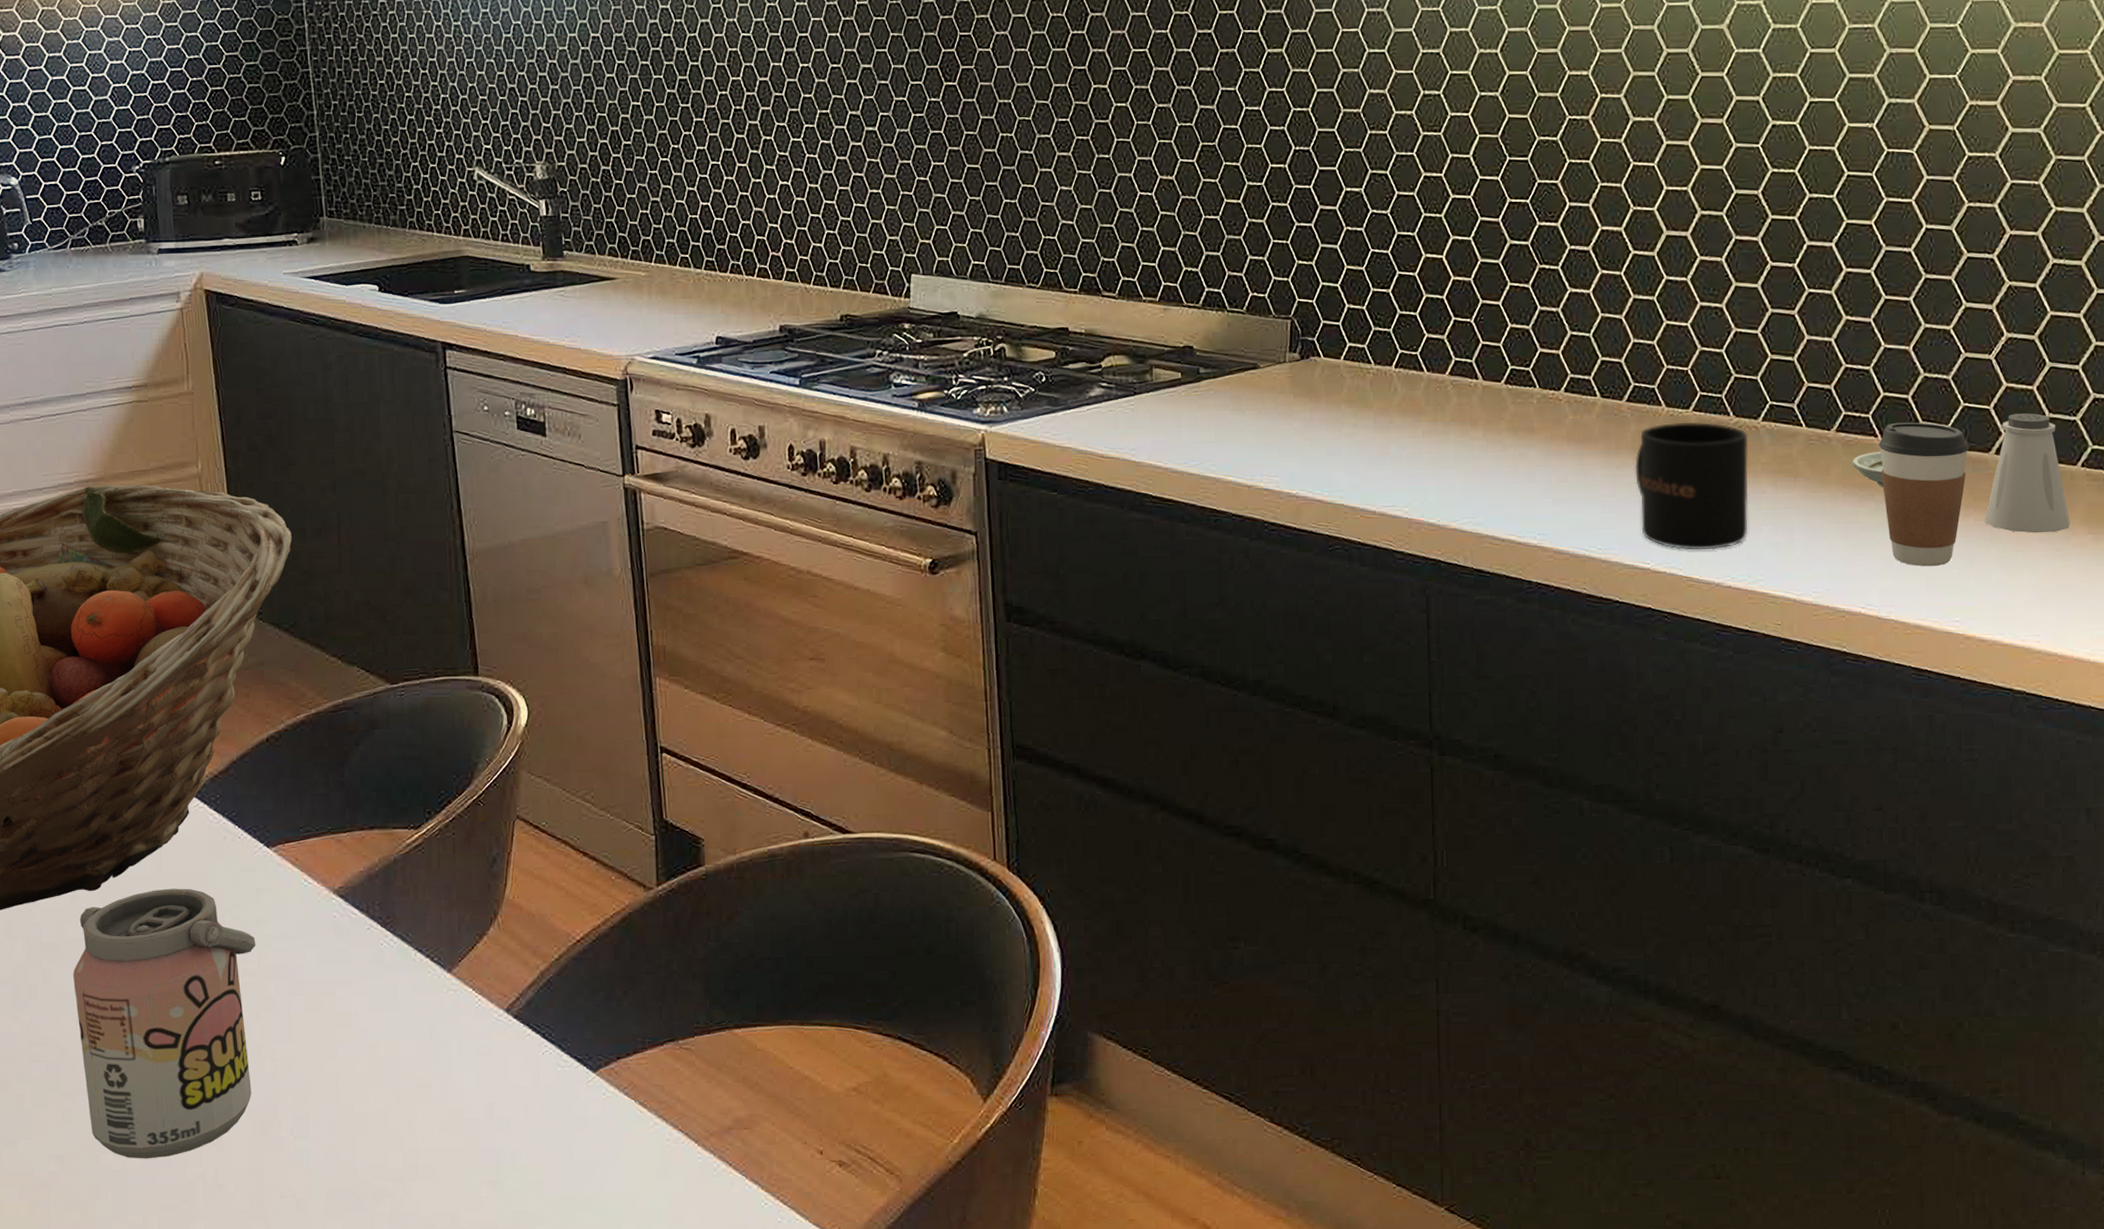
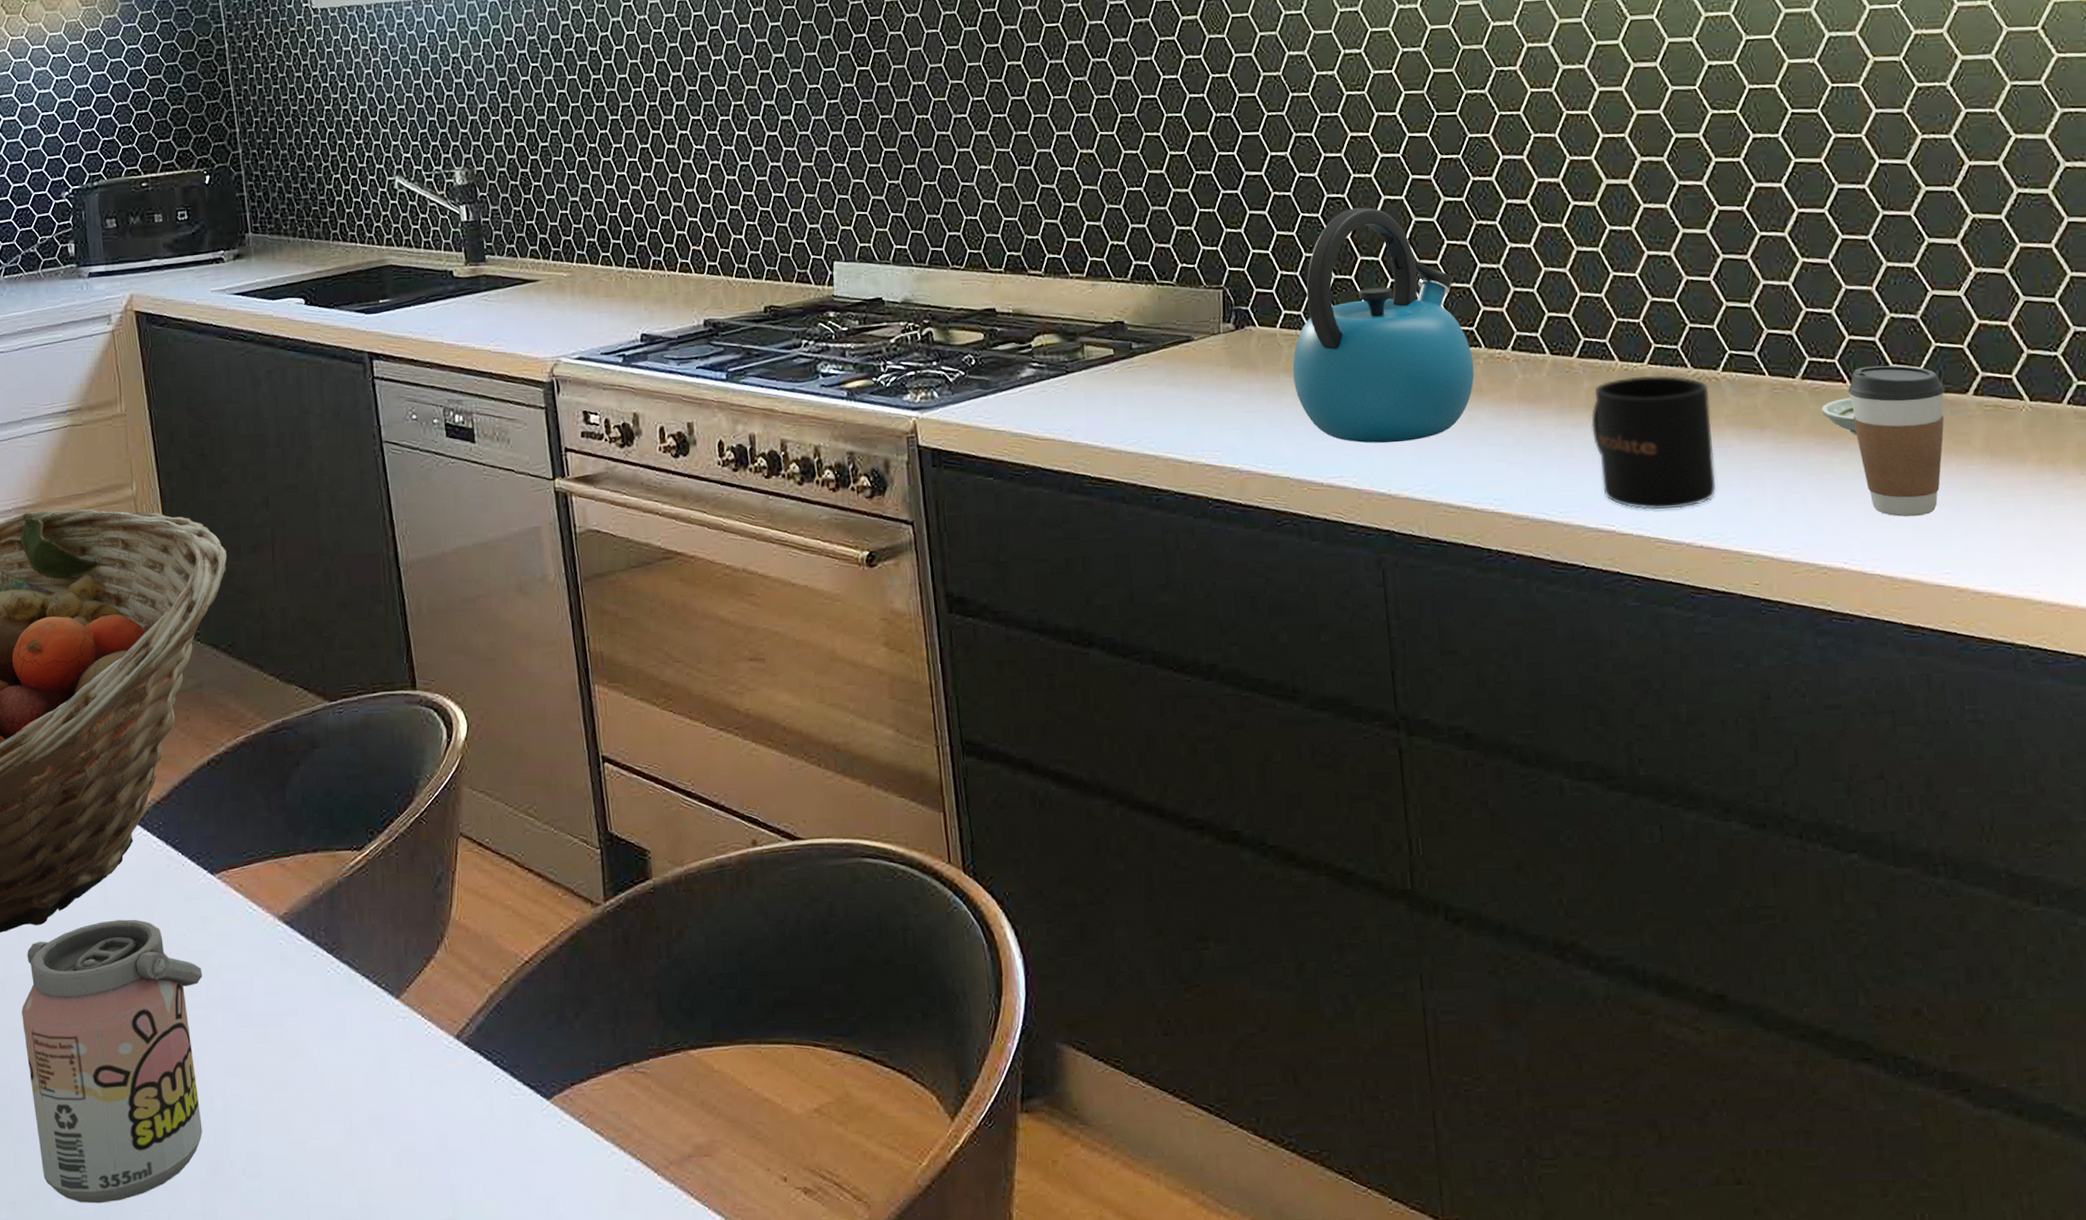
kettle: none [1354,246,1527,476] -> present [1292,207,1474,443]
saltshaker: present [1984,413,2071,534] -> none [1967,350,2062,477]

